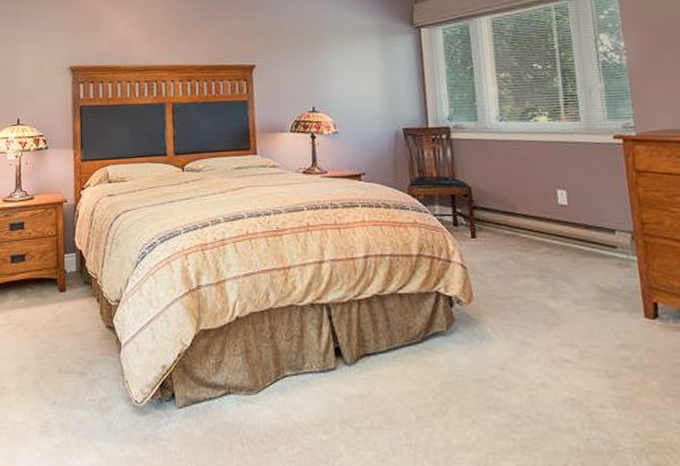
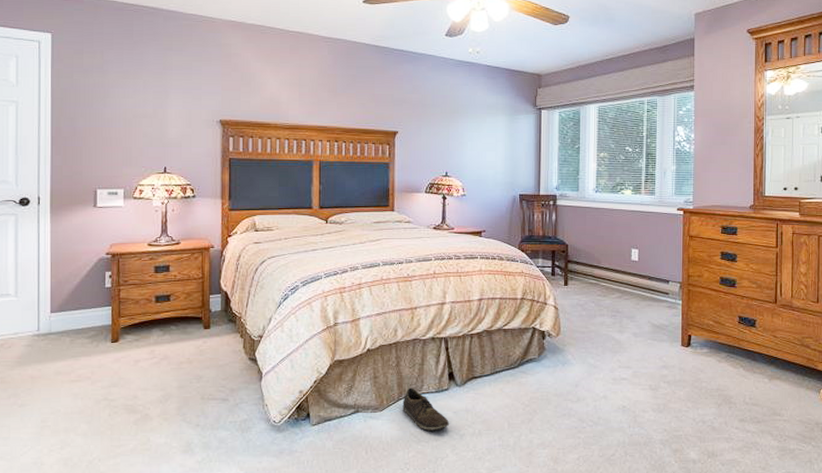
shoe: none [281,365,341,421] -> present [402,388,450,431]

